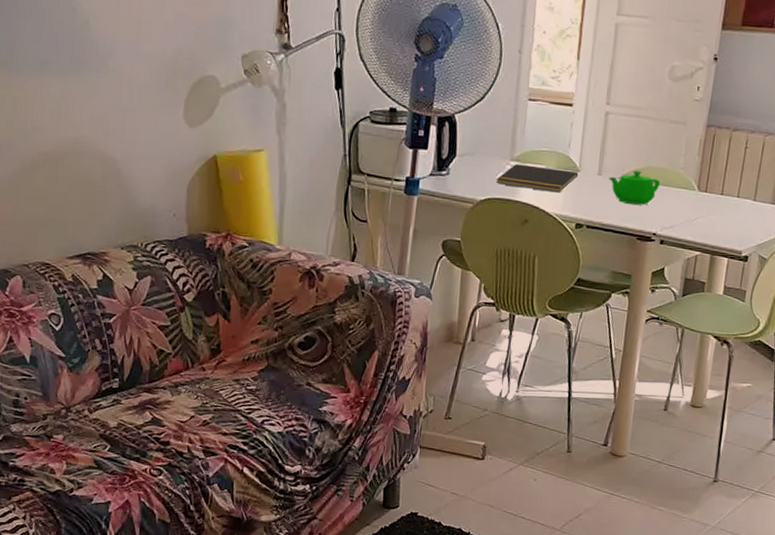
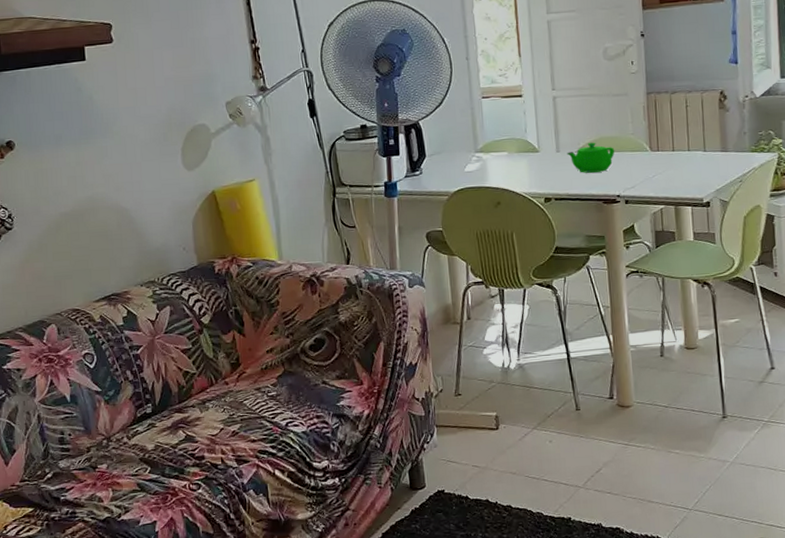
notepad: present [495,163,579,193] -> none [465,152,539,175]

